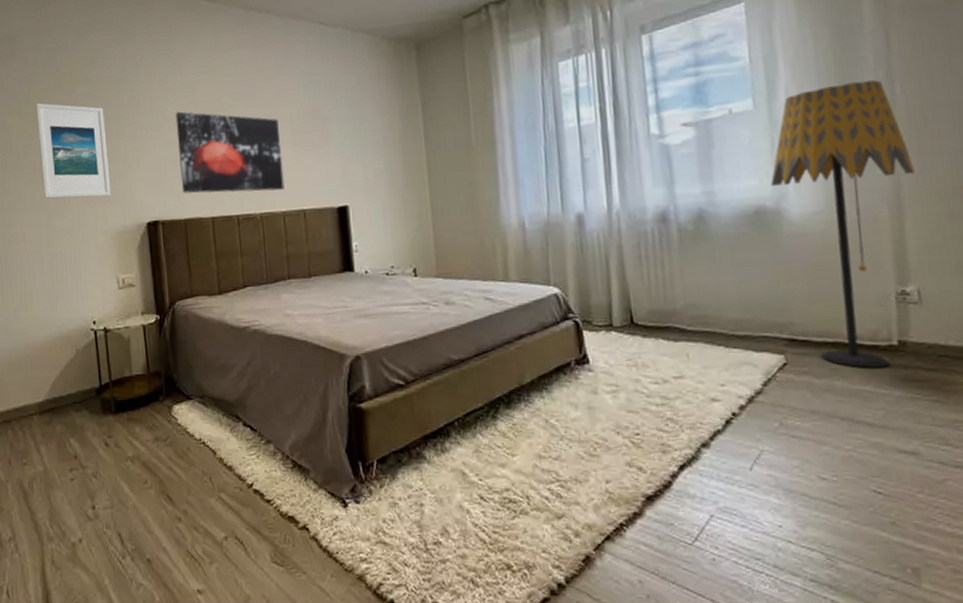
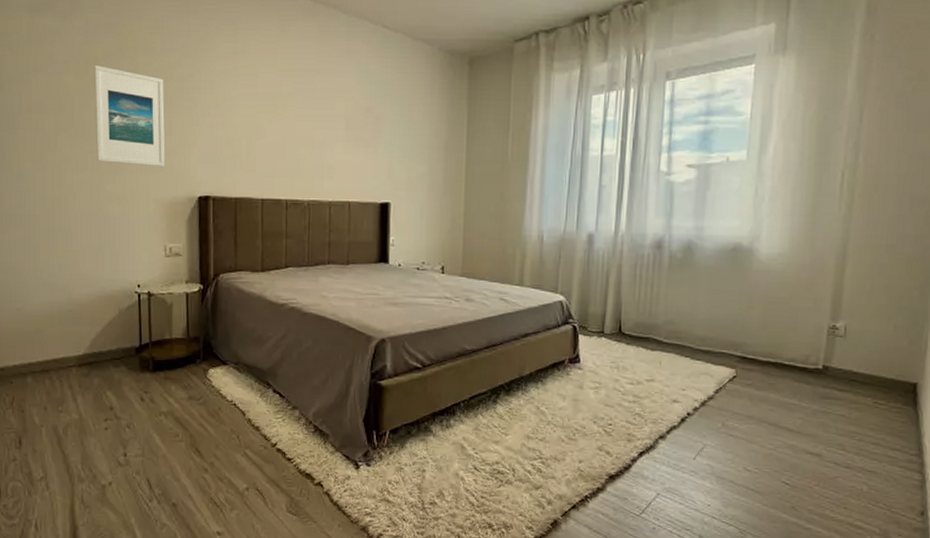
wall art: present [175,111,285,194] -> none [234,93,334,180]
floor lamp: present [771,80,915,368] -> none [750,147,861,386]

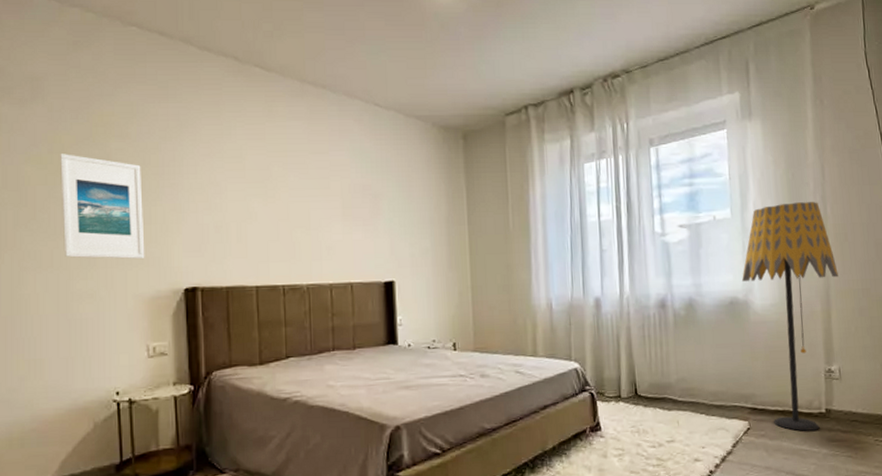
floor lamp: none [750,147,861,386] -> present [742,202,839,431]

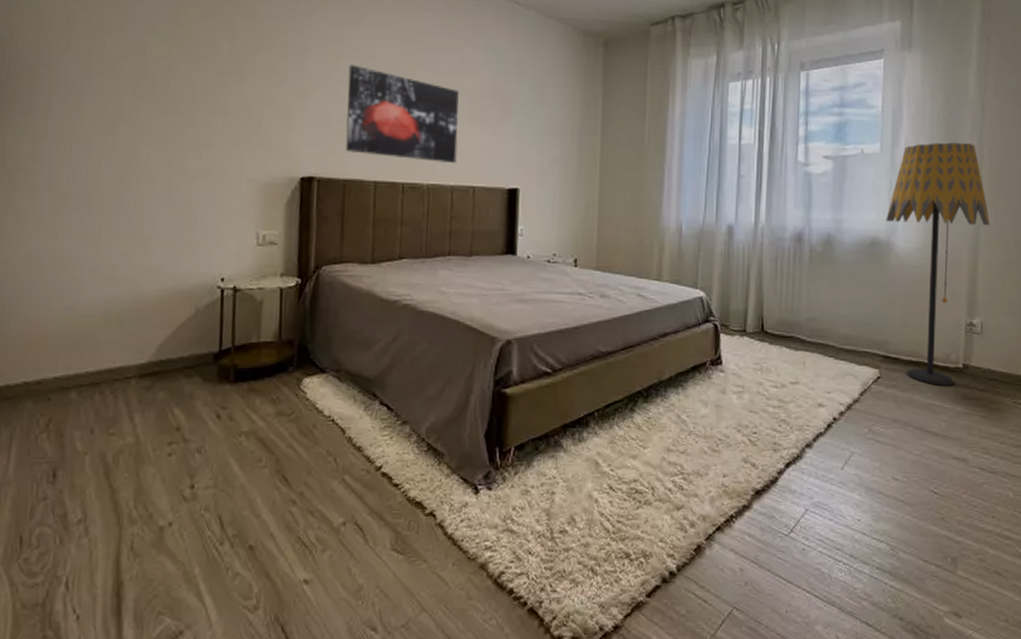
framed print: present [60,154,145,260] -> none [180,27,267,143]
wall art: none [222,176,333,263] -> present [345,64,459,163]

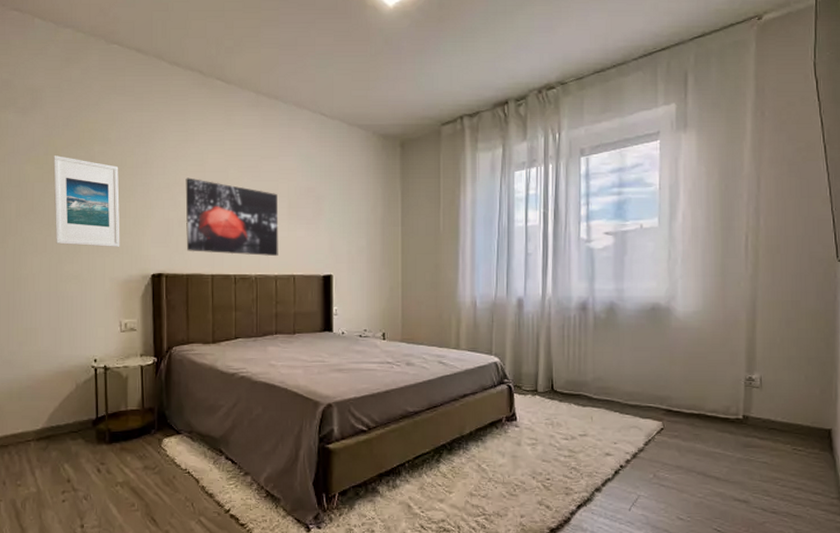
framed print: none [180,27,267,143] -> present [53,155,120,248]
floor lamp: present [886,142,990,386] -> none [666,213,767,435]

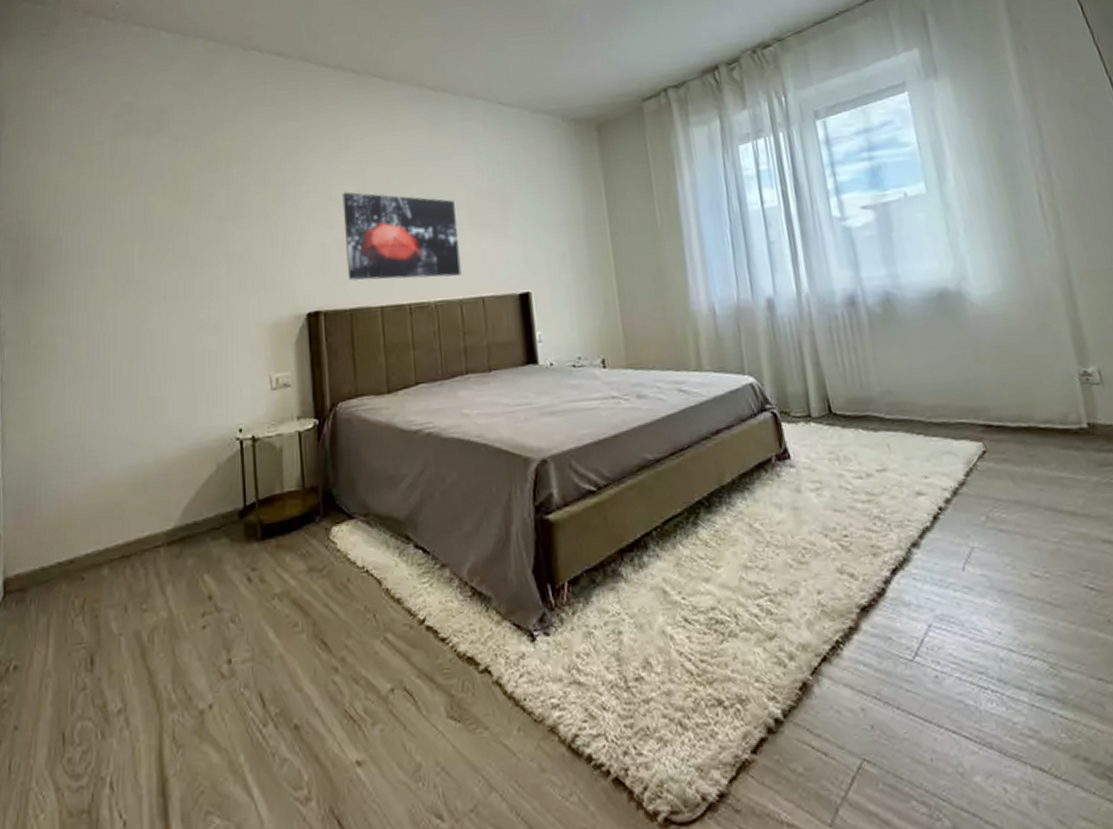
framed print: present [53,155,120,248] -> none [184,182,267,288]

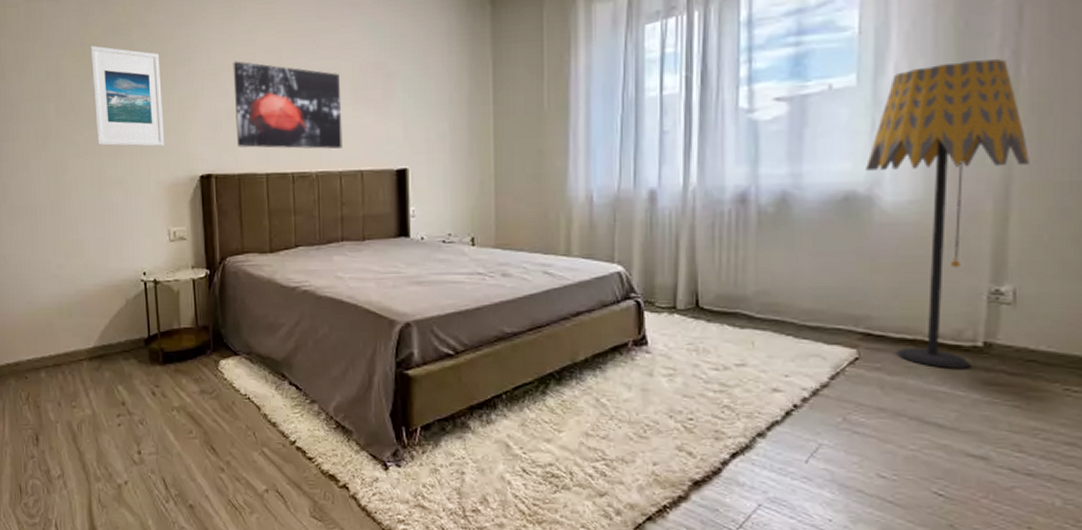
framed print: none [184,182,267,288] -> present [90,46,165,147]
floor lamp: none [950,166,1084,453] -> present [866,59,1029,369]

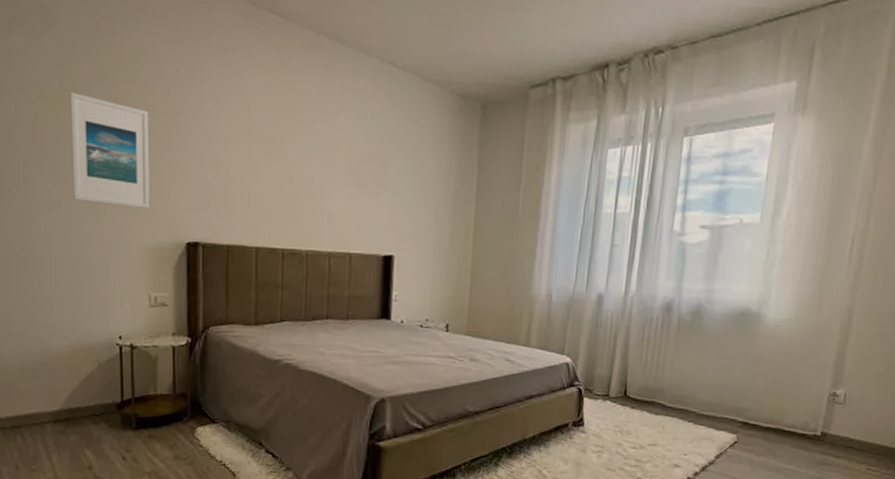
wall art: present [233,61,343,149] -> none [227,130,336,230]
floor lamp: present [866,59,1029,369] -> none [759,212,867,452]

